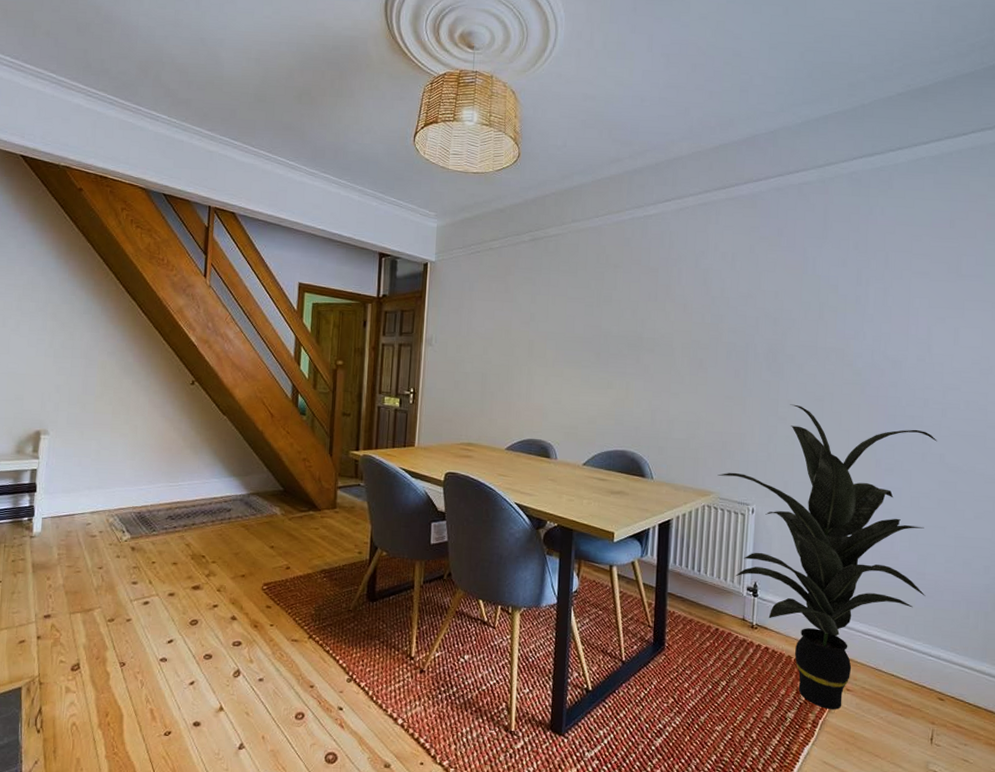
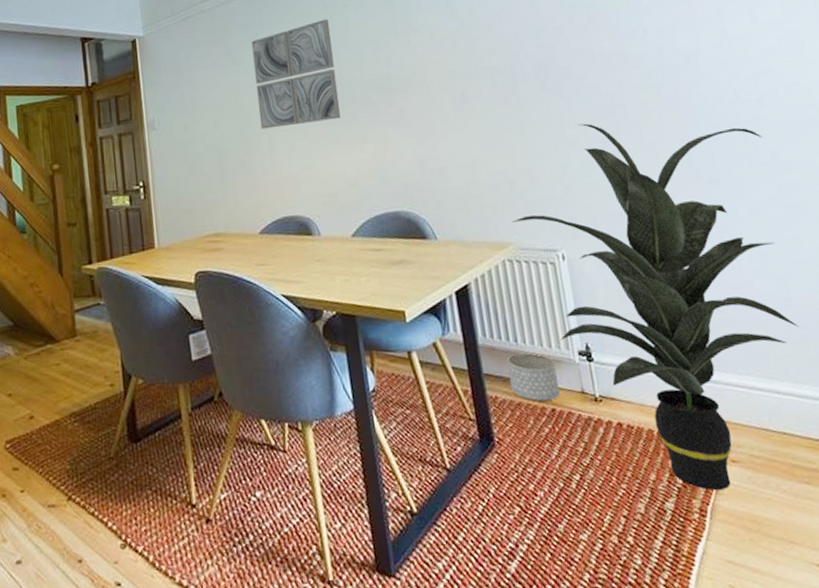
wall art: none [523,275,600,365] -> present [251,18,341,130]
planter: none [687,580,726,623] -> present [507,353,560,403]

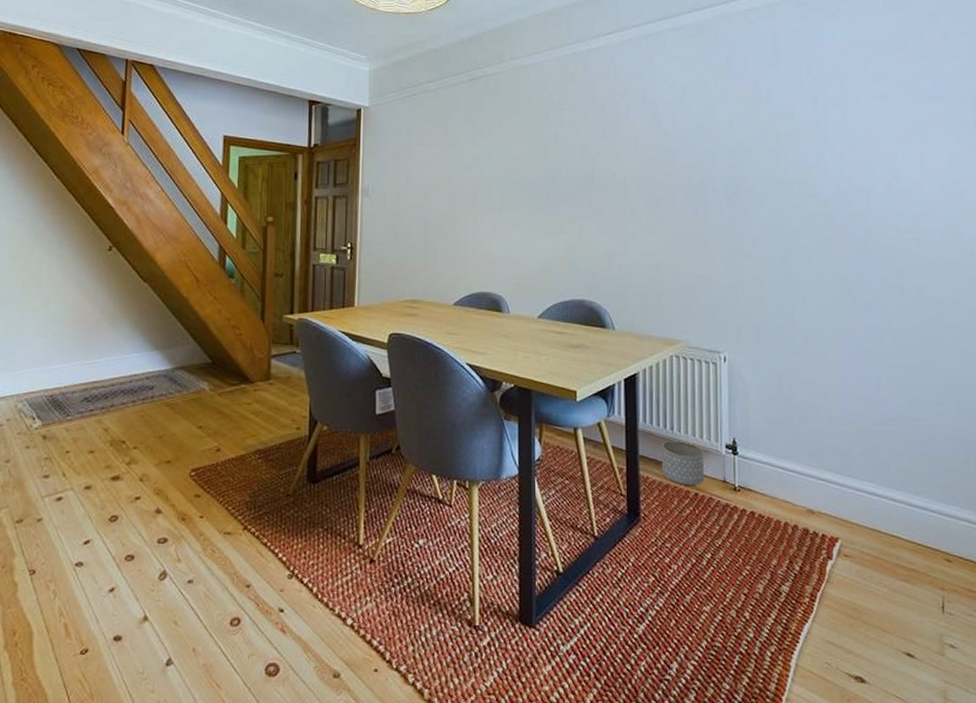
wall art: present [251,18,341,130] -> none [468,113,544,209]
indoor plant: present [511,123,799,490] -> none [683,241,920,579]

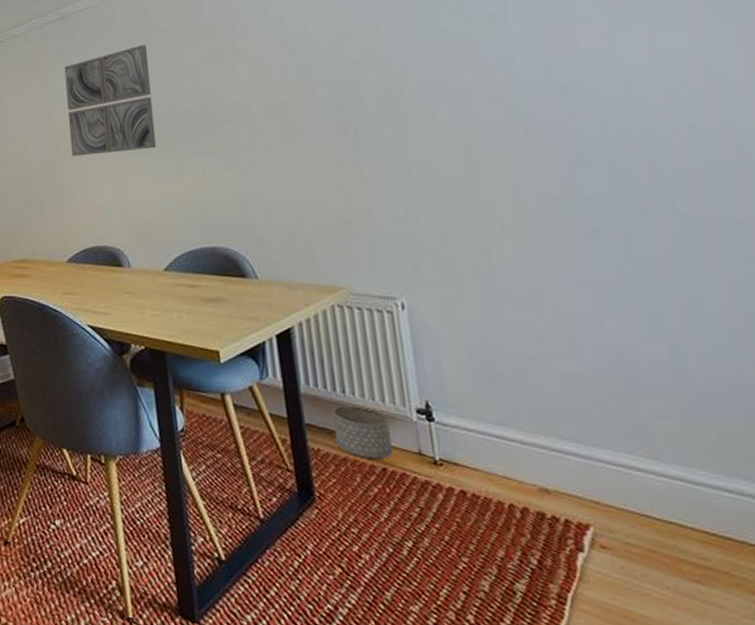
wall art: none [468,113,544,209] -> present [64,44,156,157]

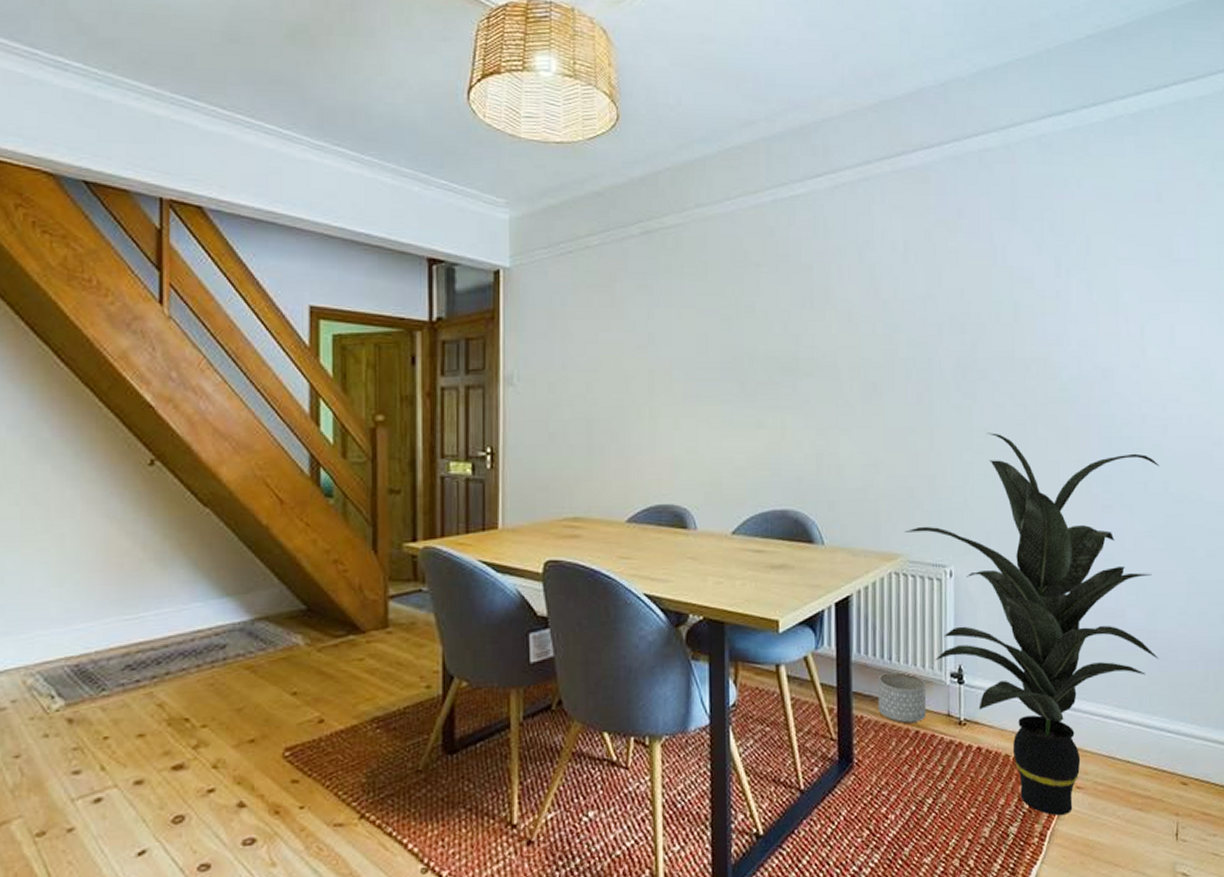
wall art: present [64,44,156,157] -> none [642,277,738,400]
indoor plant: none [343,161,696,577] -> present [904,433,1159,815]

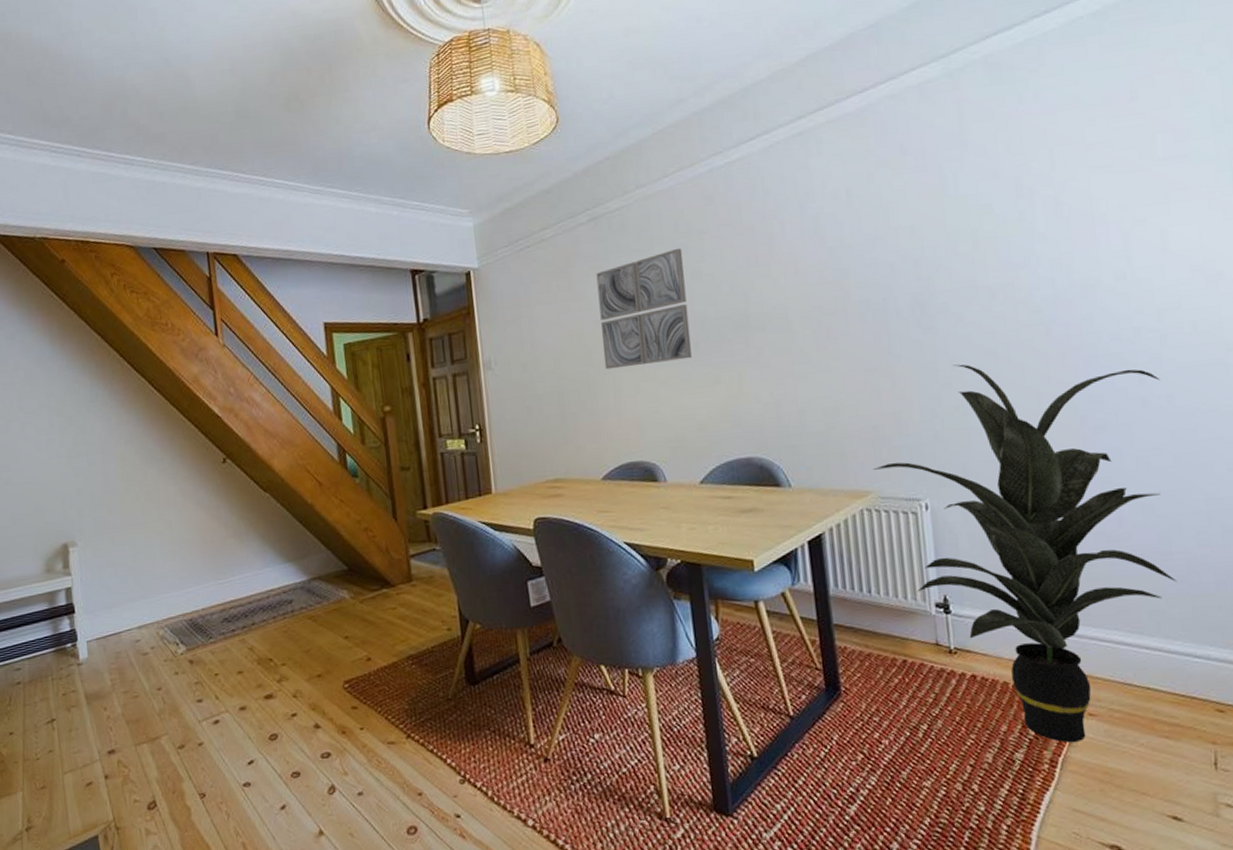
wall art: none [642,277,738,400] -> present [596,247,692,370]
planter: present [877,671,926,724] -> none [859,604,913,654]

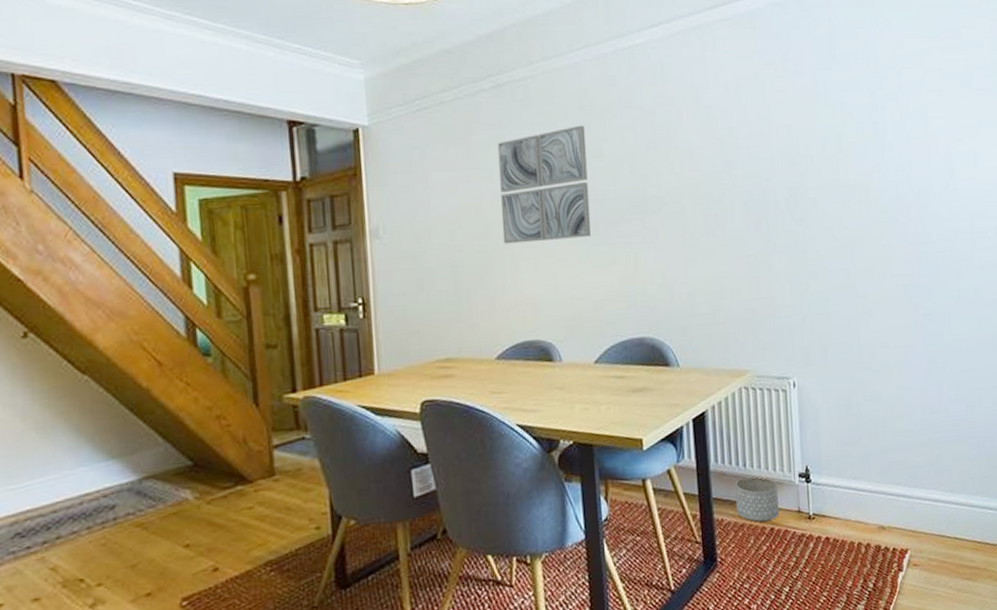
planter: none [859,604,913,654] -> present [735,476,779,523]
indoor plant: present [873,364,1177,742] -> none [751,254,978,592]

